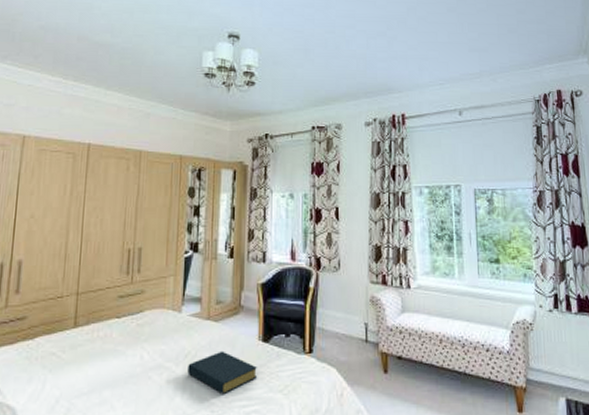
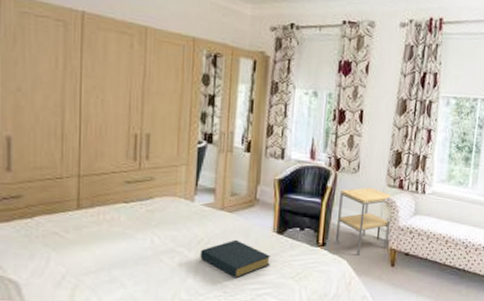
side table: none [322,285,378,362] -> present [335,187,394,255]

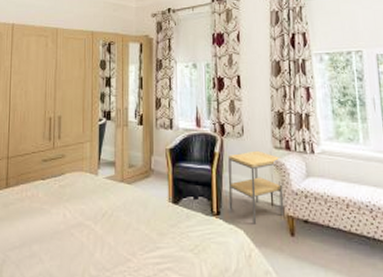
hardback book: present [200,239,272,279] -> none [105,211,169,252]

